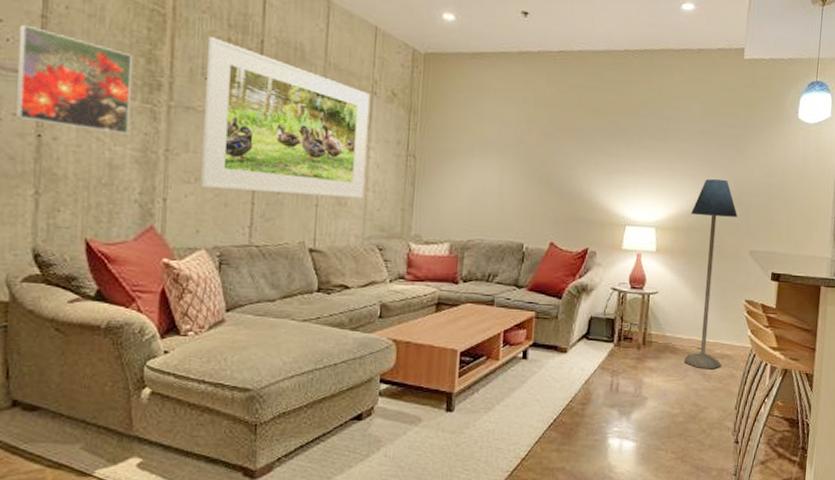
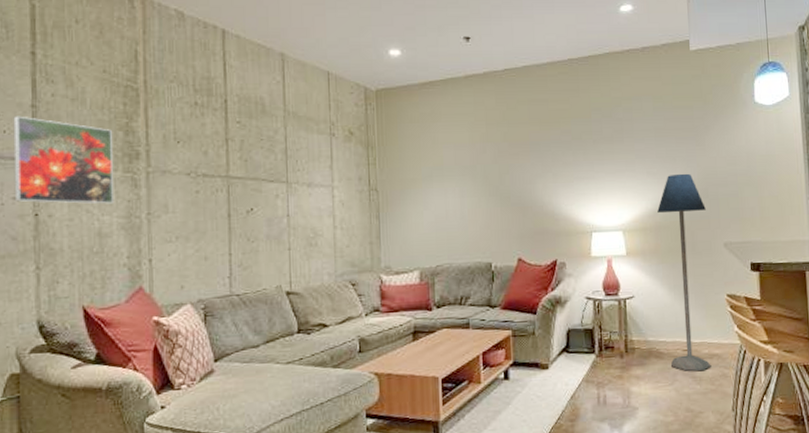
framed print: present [200,36,370,199] -> none [178,103,332,244]

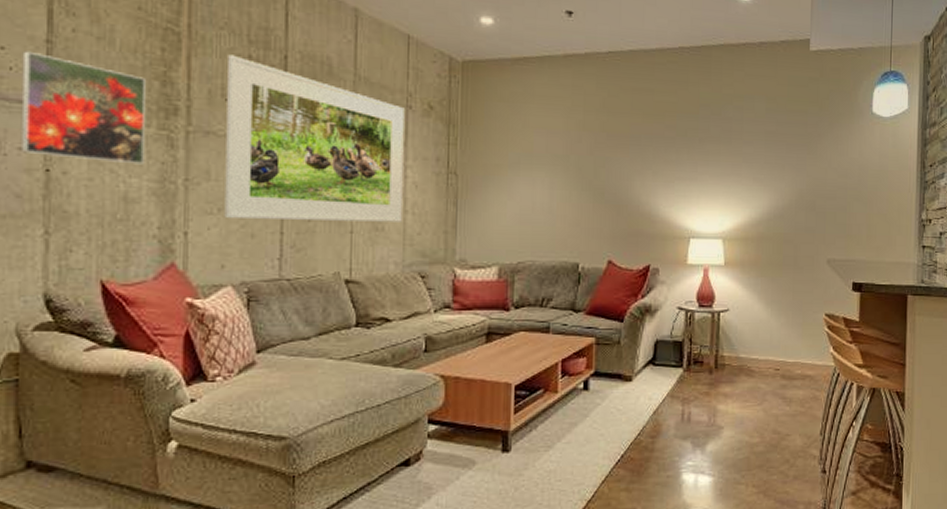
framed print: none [178,103,332,244] -> present [224,54,405,222]
floor lamp: present [657,173,711,372] -> none [761,182,812,392]

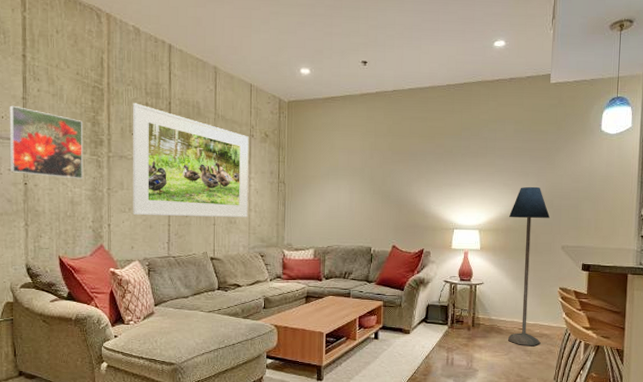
floor lamp: none [761,182,812,392] -> present [508,186,550,347]

